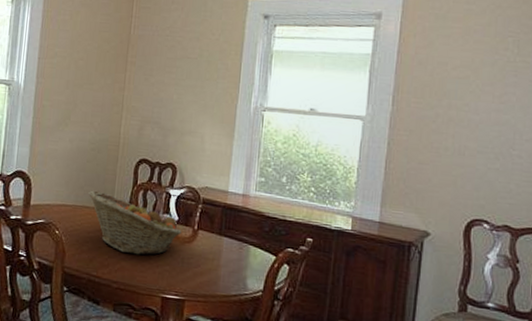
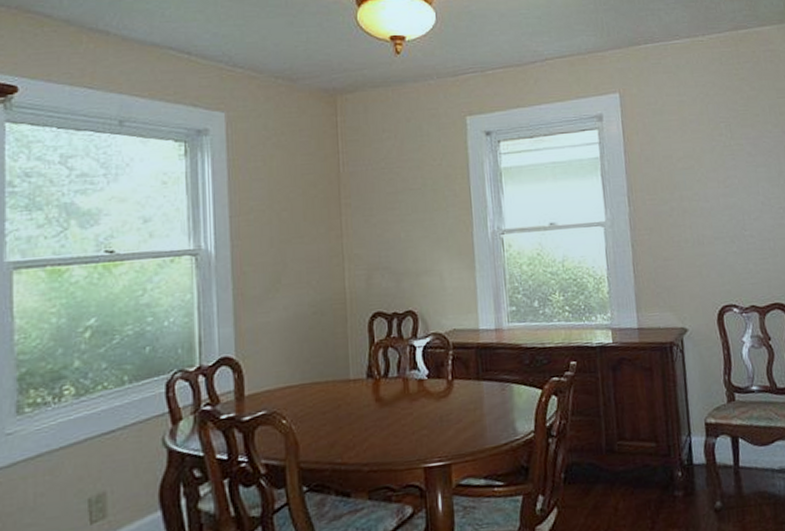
fruit basket: present [88,190,181,256] -> none [317,360,434,428]

